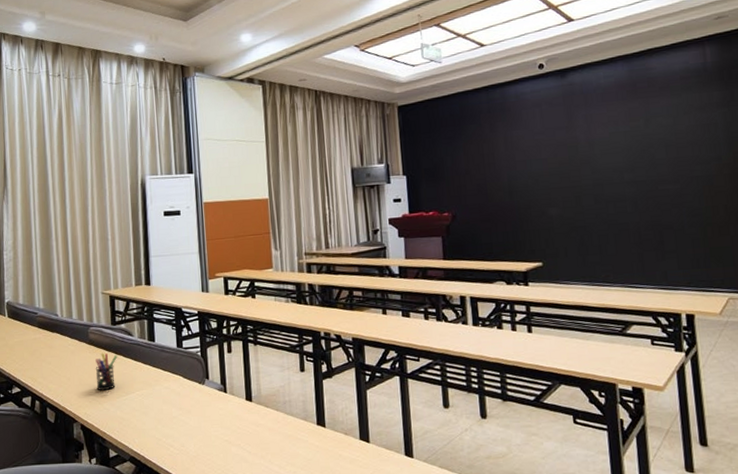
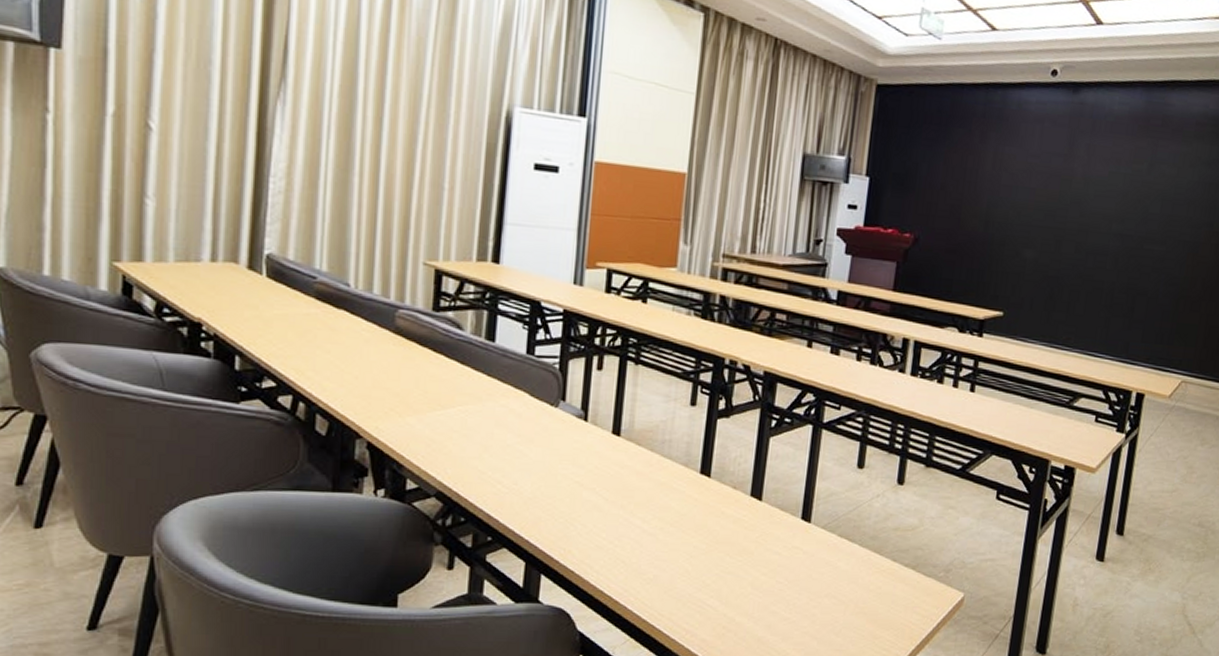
pen holder: present [95,352,118,391] -> none [398,347,437,400]

